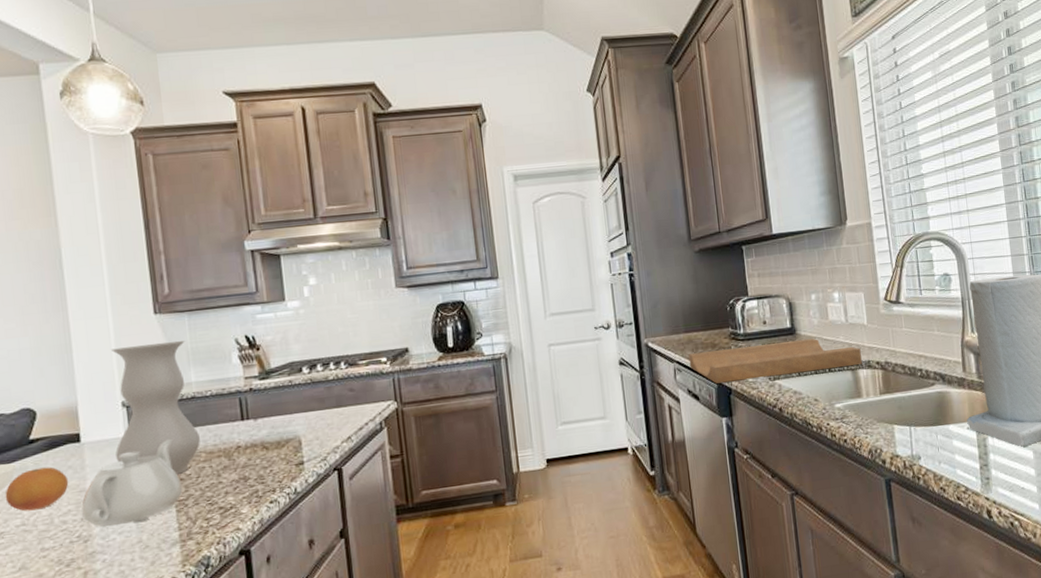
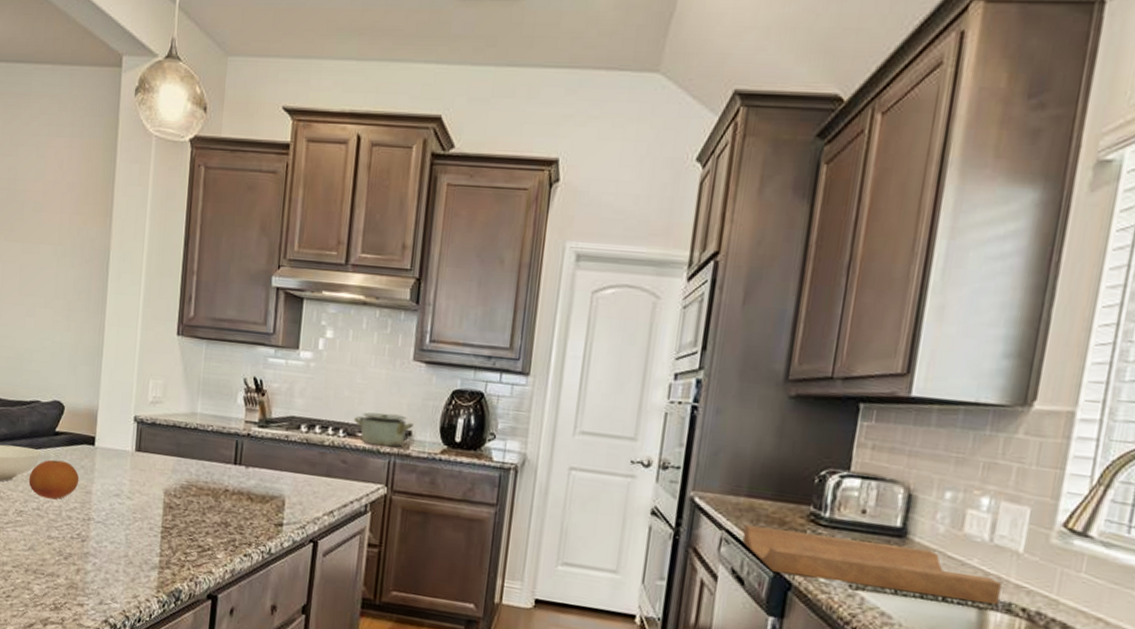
teapot: present [80,438,183,528] -> none [83,464,171,538]
vase: present [112,340,201,476] -> none [120,361,199,503]
saucepan: none [353,336,409,370] -> present [354,412,413,448]

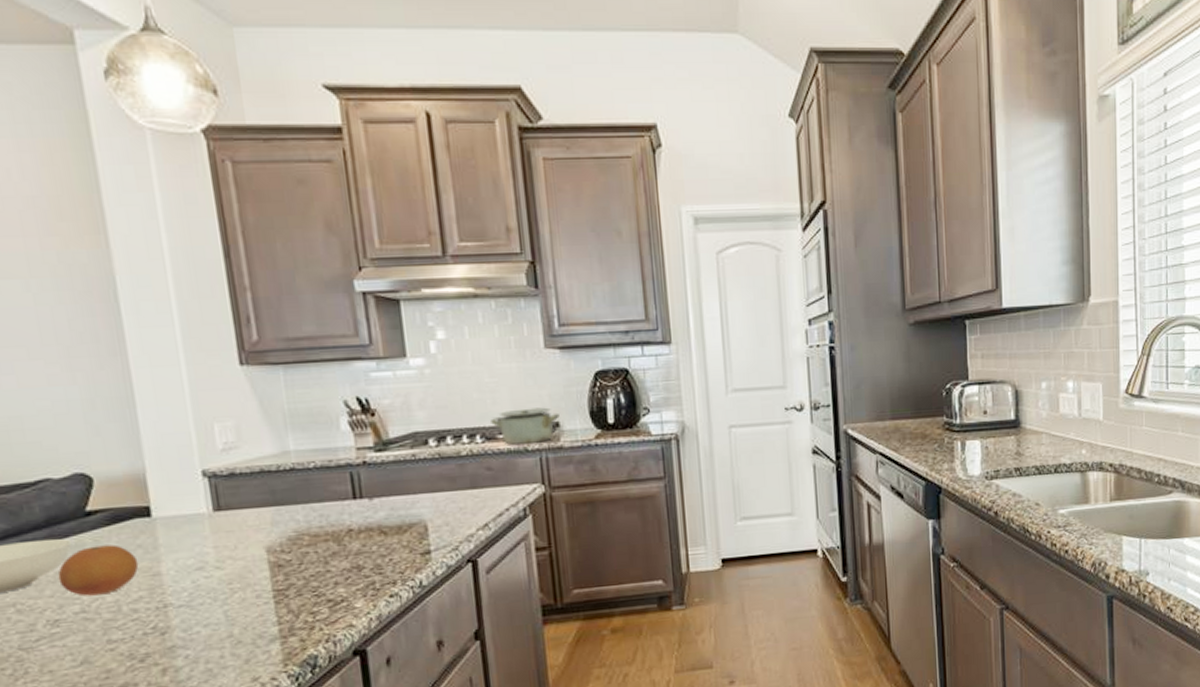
cutting board: present [742,525,1002,606] -> none [894,433,1093,480]

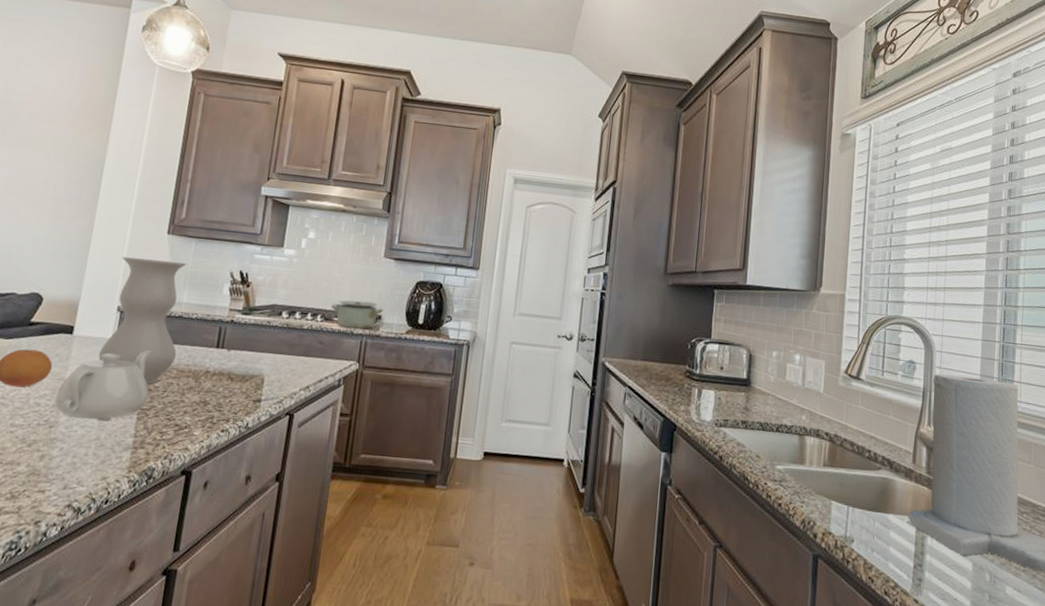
teapot: none [155,517,283,619] -> present [54,349,152,422]
vase: none [186,399,304,561] -> present [98,257,187,385]

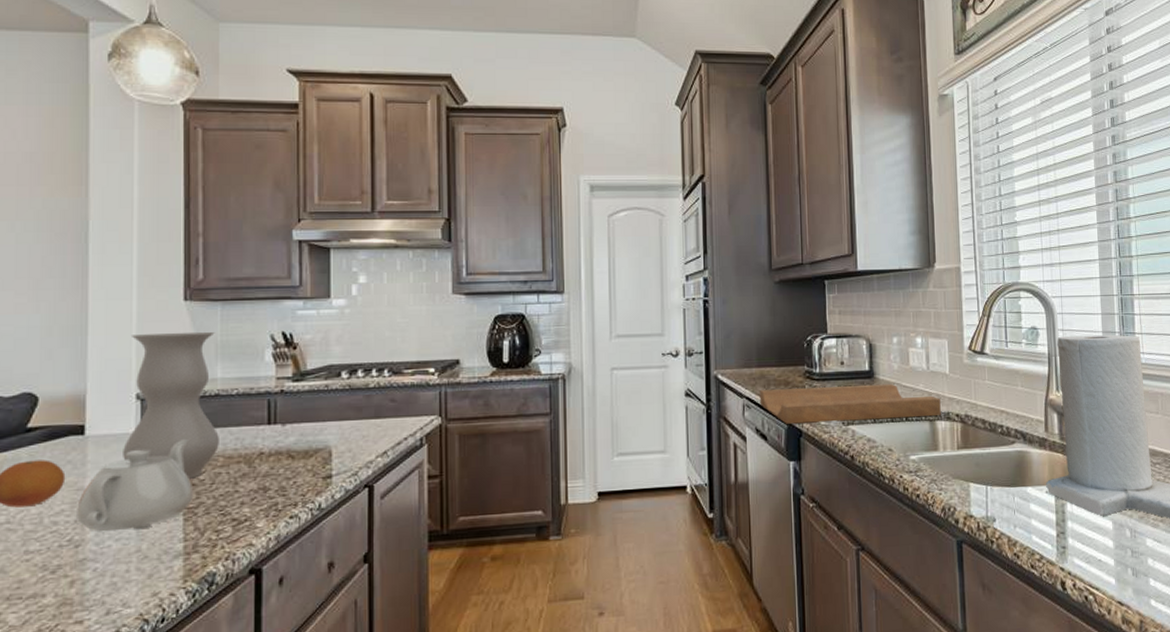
saucepan: present [331,300,383,330] -> none [399,346,460,380]
cutting board: none [640,382,812,432] -> present [759,383,941,424]

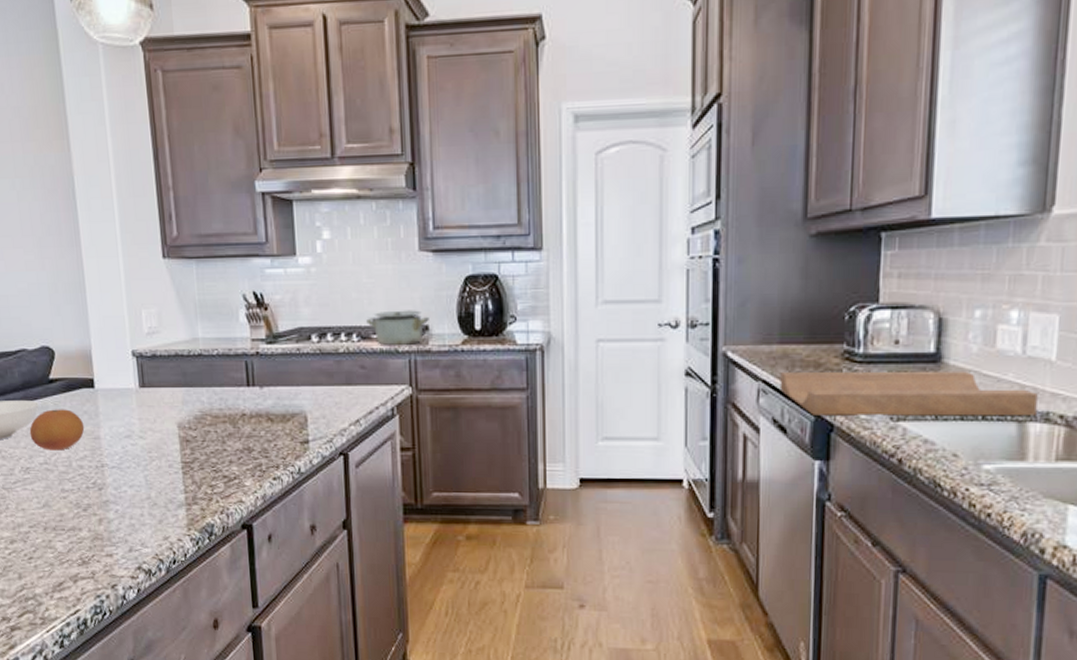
teapot: present [75,438,194,533] -> none [95,396,189,479]
vase: present [123,331,221,480] -> none [122,290,207,436]
saucepan: none [399,346,460,380] -> present [366,310,429,346]

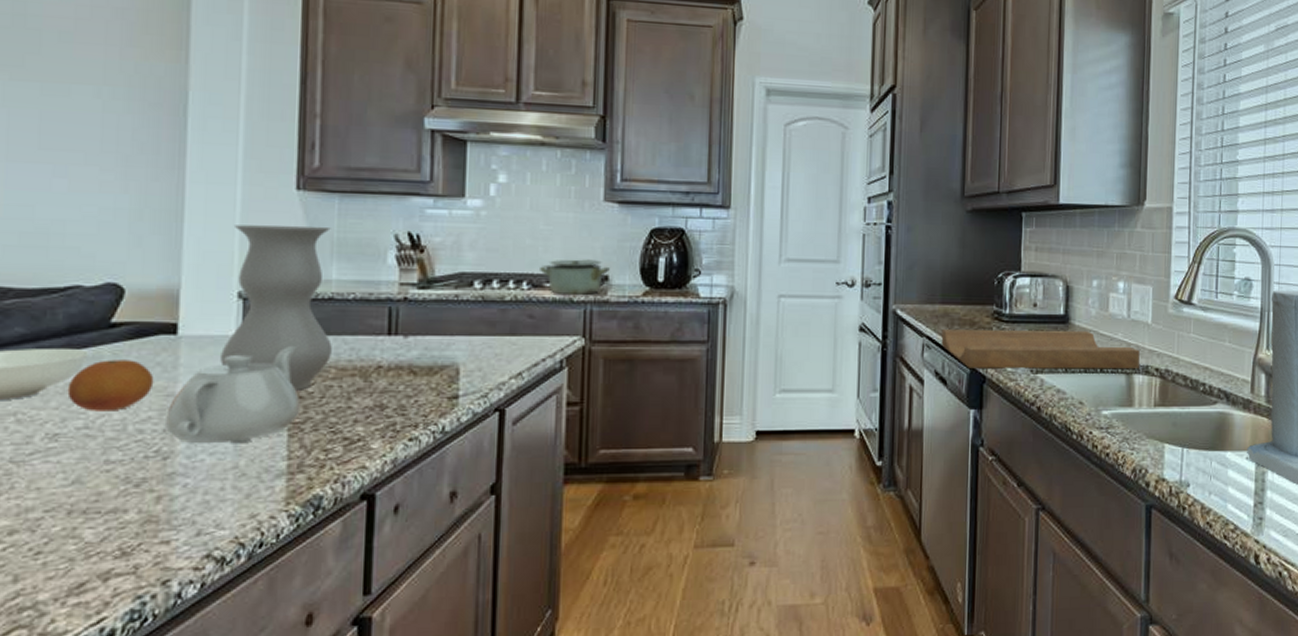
teapot: none [95,396,189,479] -> present [164,345,301,444]
vase: none [122,290,207,436] -> present [220,225,333,392]

